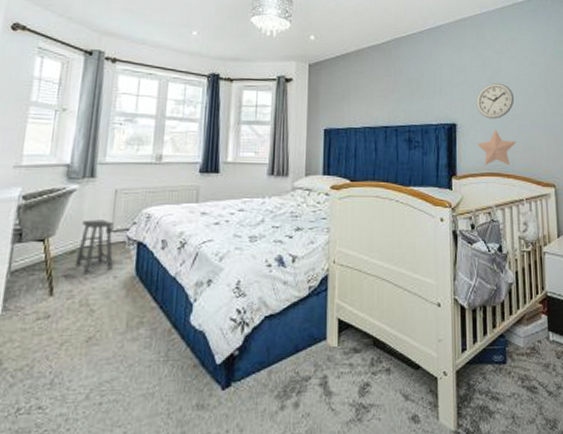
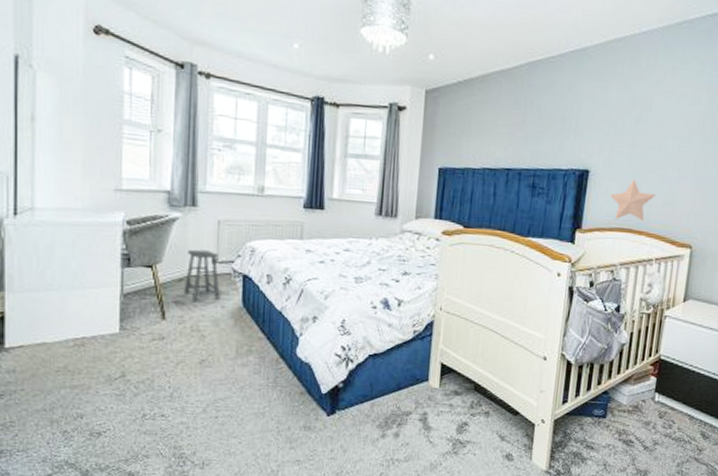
wall clock: present [476,82,515,119] -> none [616,123,663,167]

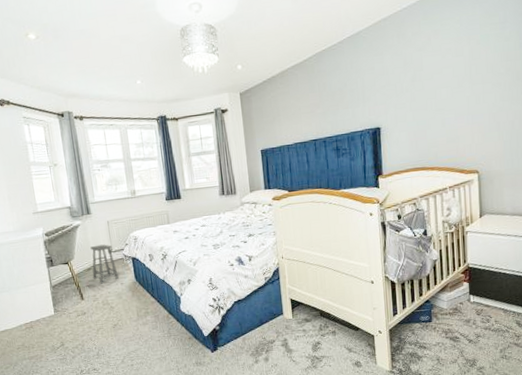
decorative star: present [610,179,656,221] -> none [401,127,440,163]

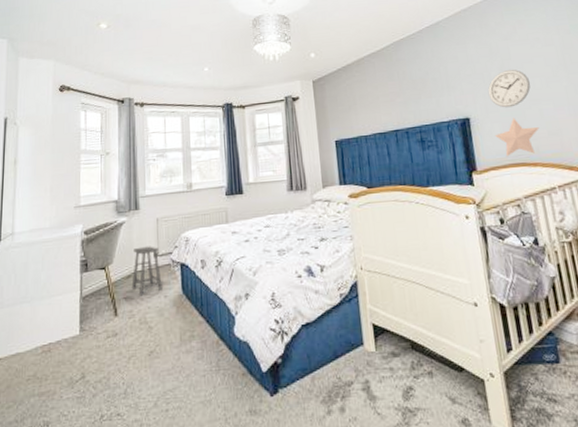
wall clock: none [399,80,438,118] -> present [488,69,531,108]
decorative star: none [401,127,440,163] -> present [495,118,540,157]

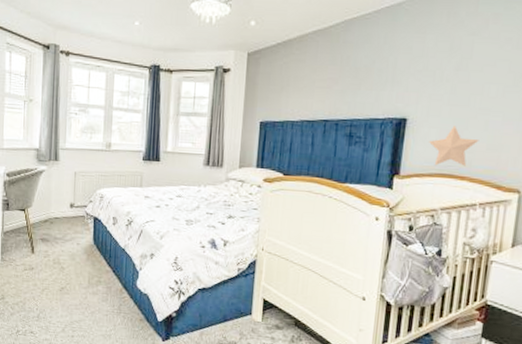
footstool: present [131,246,162,295] -> none [48,196,76,239]
wall clock: present [488,69,531,108] -> none [434,70,486,114]

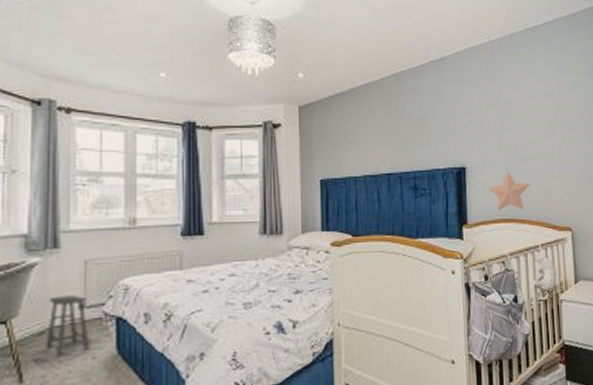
footstool: none [48,196,76,239] -> present [45,295,90,356]

